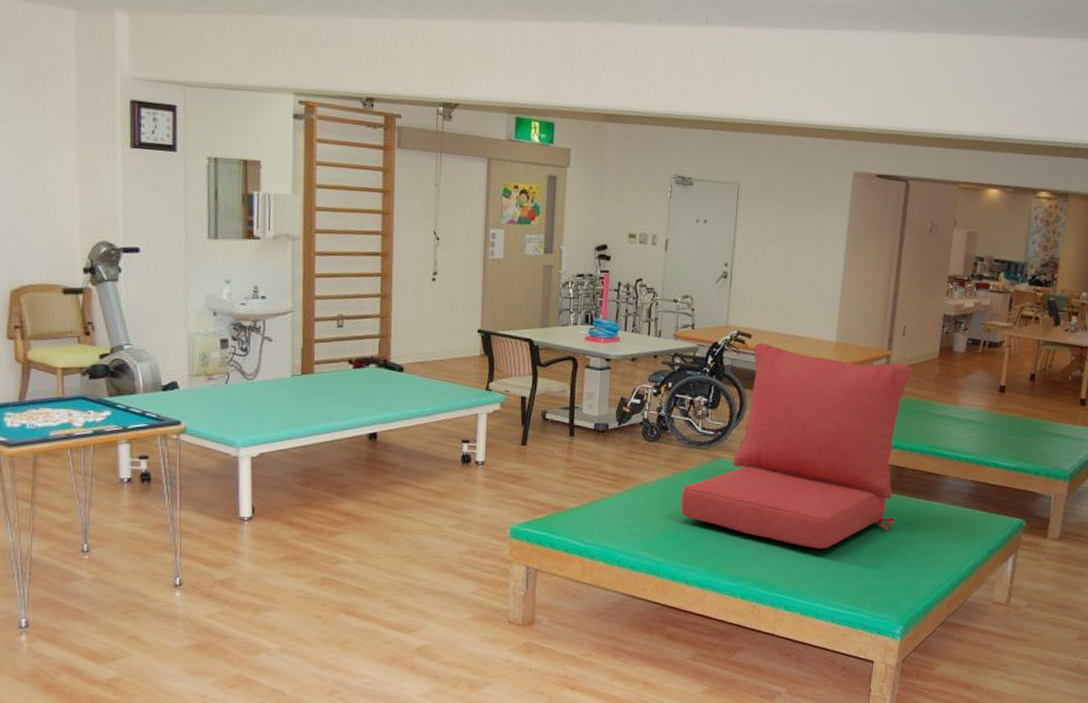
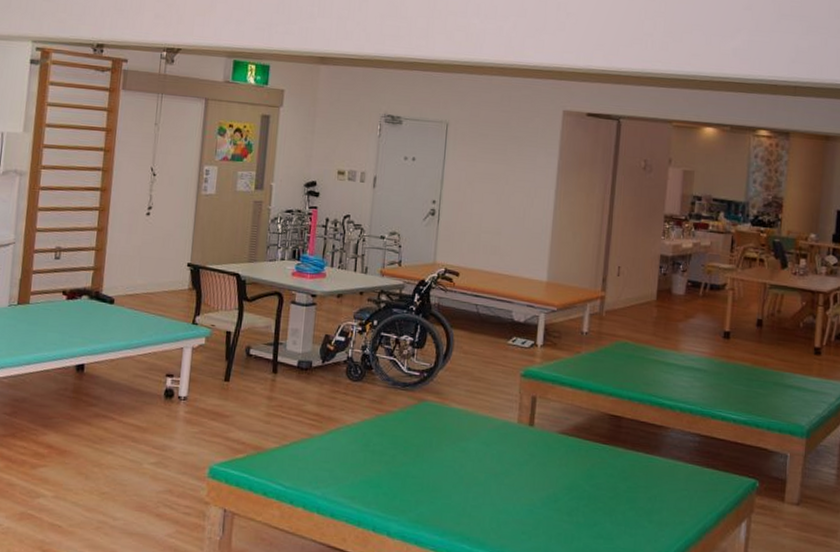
seat cushion: present [680,343,912,549] -> none [383,281,628,504]

